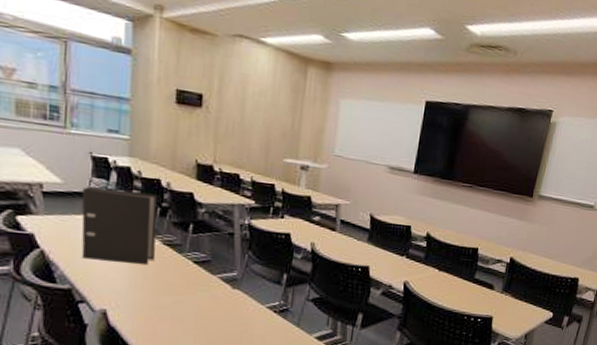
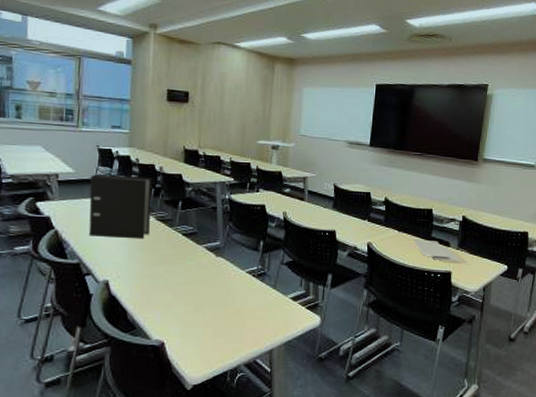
papers: none [454,279,514,310] -> present [413,239,470,265]

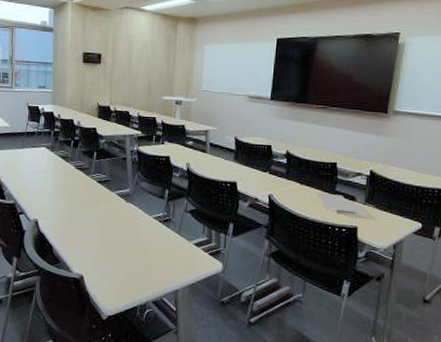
binder: present [88,174,152,238] -> none [21,128,72,184]

